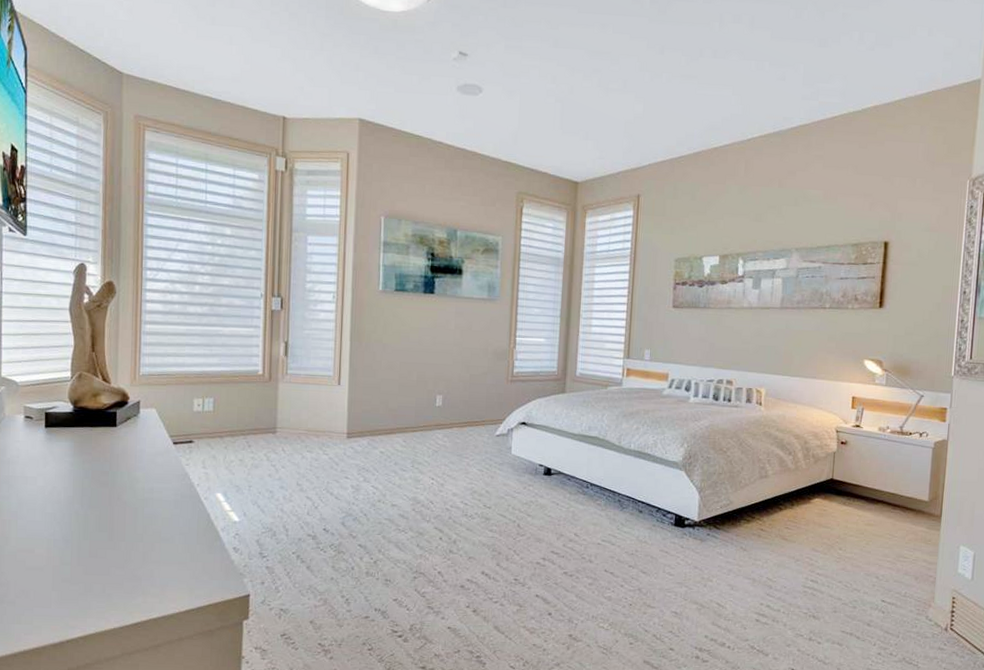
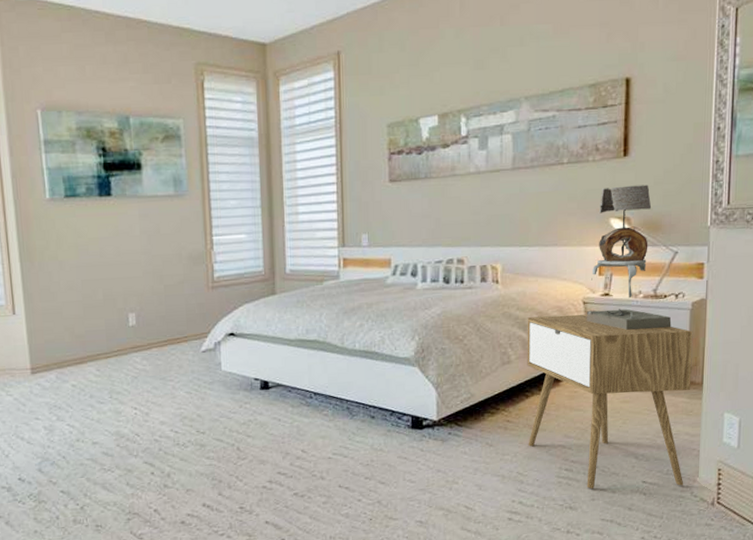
nightstand: none [778,438,934,609] -> present [527,314,693,489]
table lamp: none [838,332,915,462] -> present [586,184,672,330]

